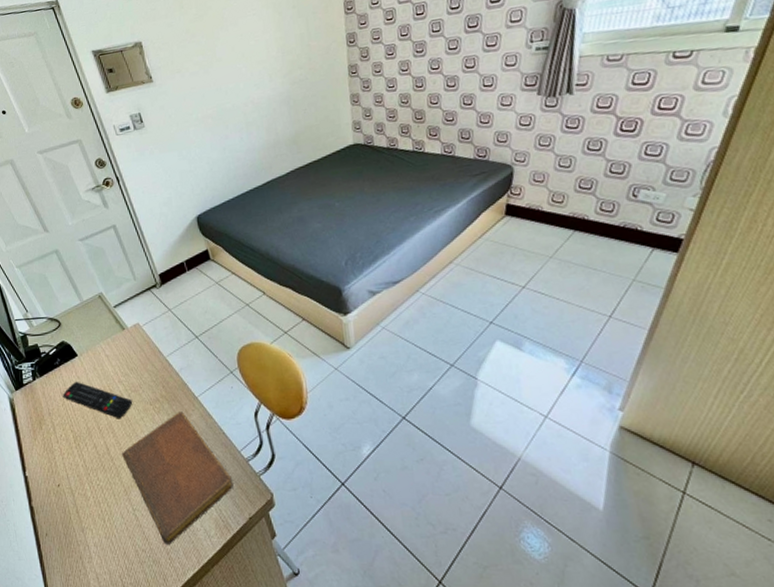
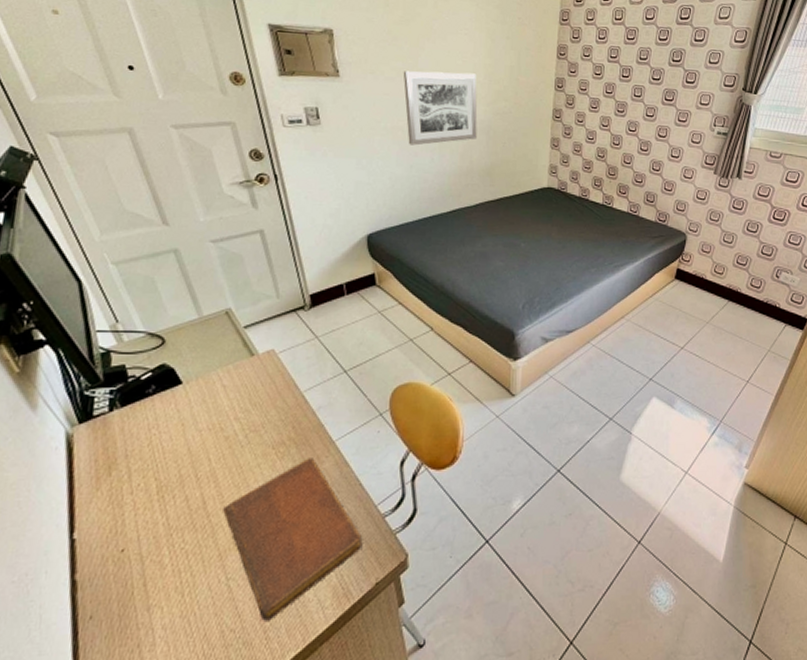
remote control: present [63,381,133,419] -> none [150,415,250,465]
wall art: none [204,49,279,130] -> present [403,71,478,146]

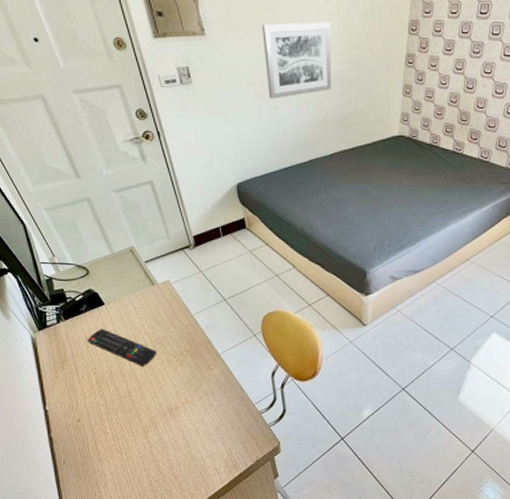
remote control: none [150,415,250,465] -> present [87,328,157,367]
notebook: present [223,458,363,621] -> none [143,365,245,478]

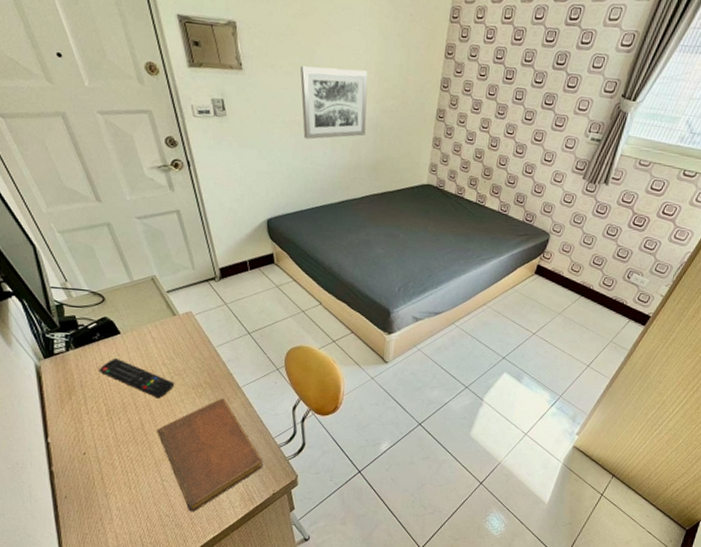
notebook: none [143,365,245,478] -> present [157,398,263,512]

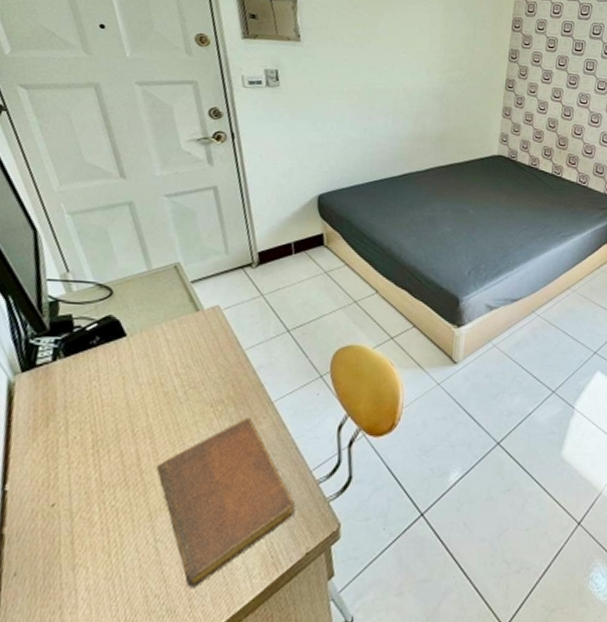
remote control: present [99,357,175,399] -> none [91,367,189,422]
wall art: present [300,66,368,140] -> none [361,38,433,110]

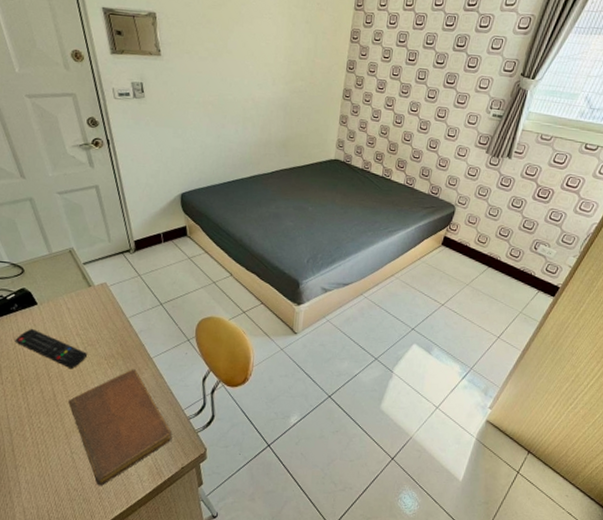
remote control: none [91,367,189,422] -> present [15,328,88,369]

